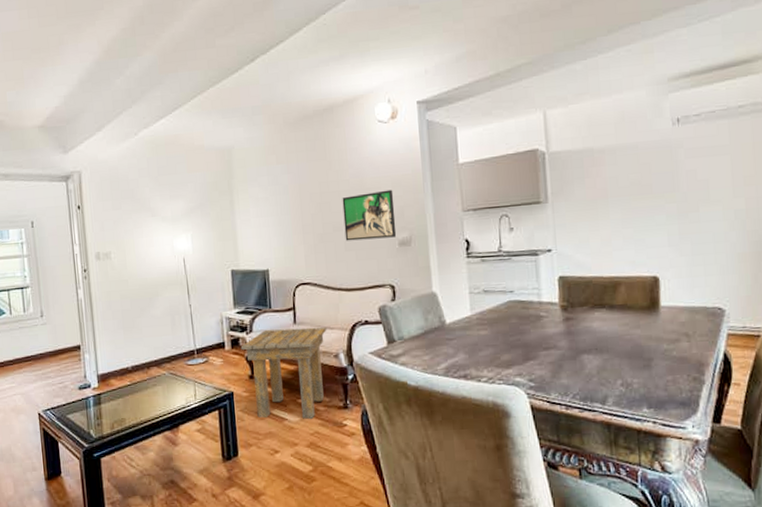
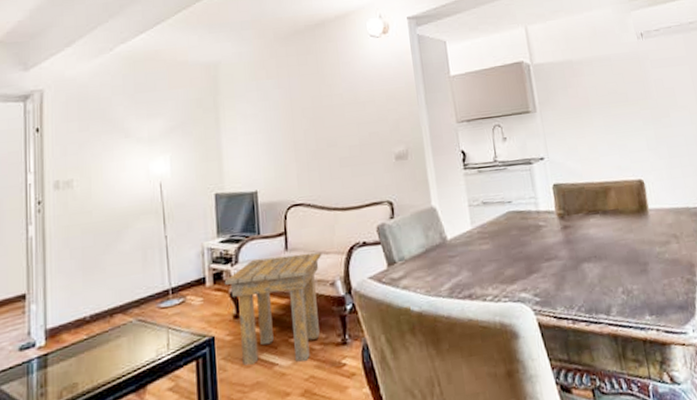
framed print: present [342,189,397,241] -> none [335,103,393,157]

